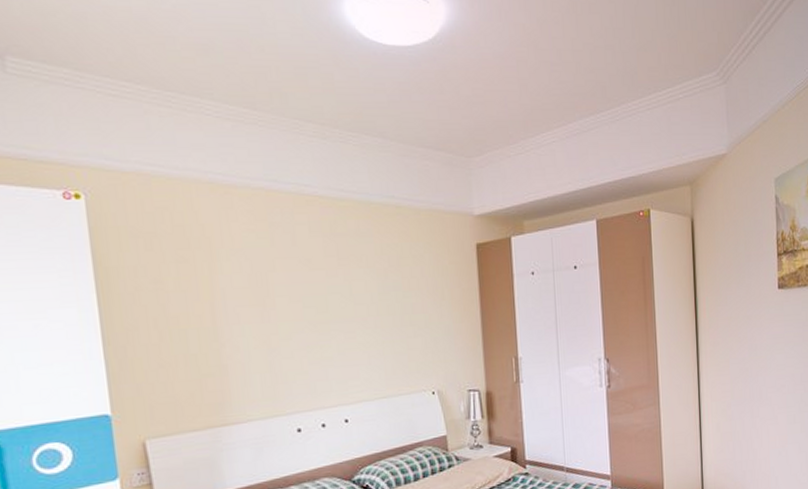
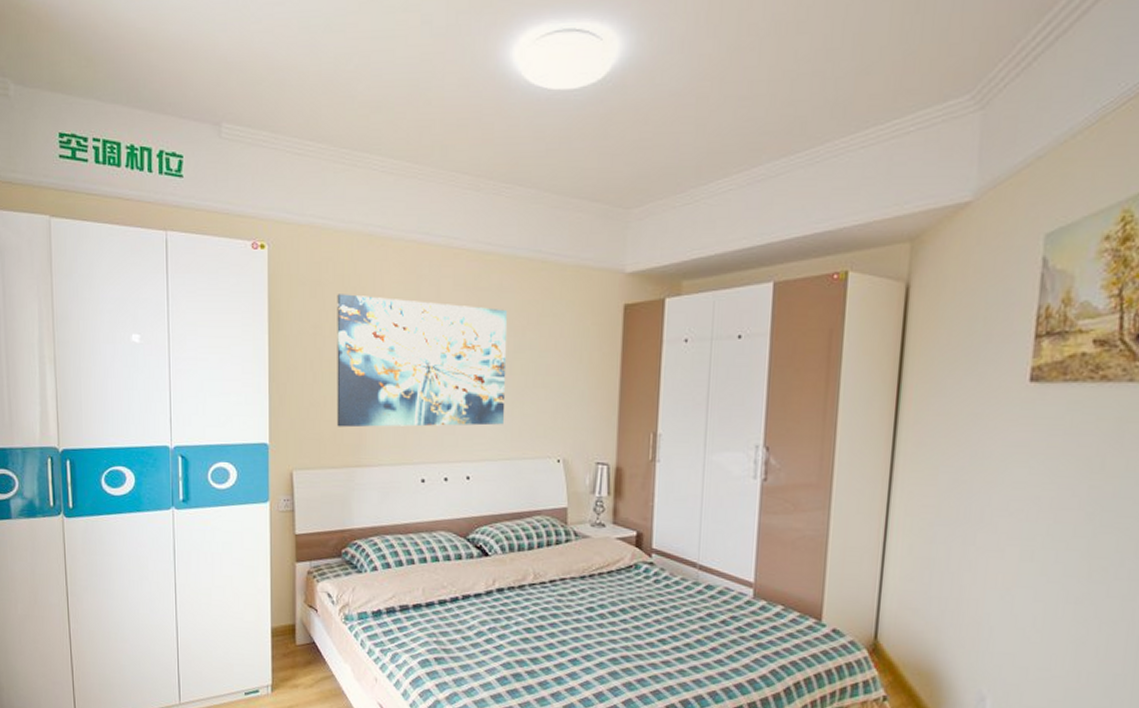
wall art: none [178,245,378,387] -> present [336,294,508,428]

